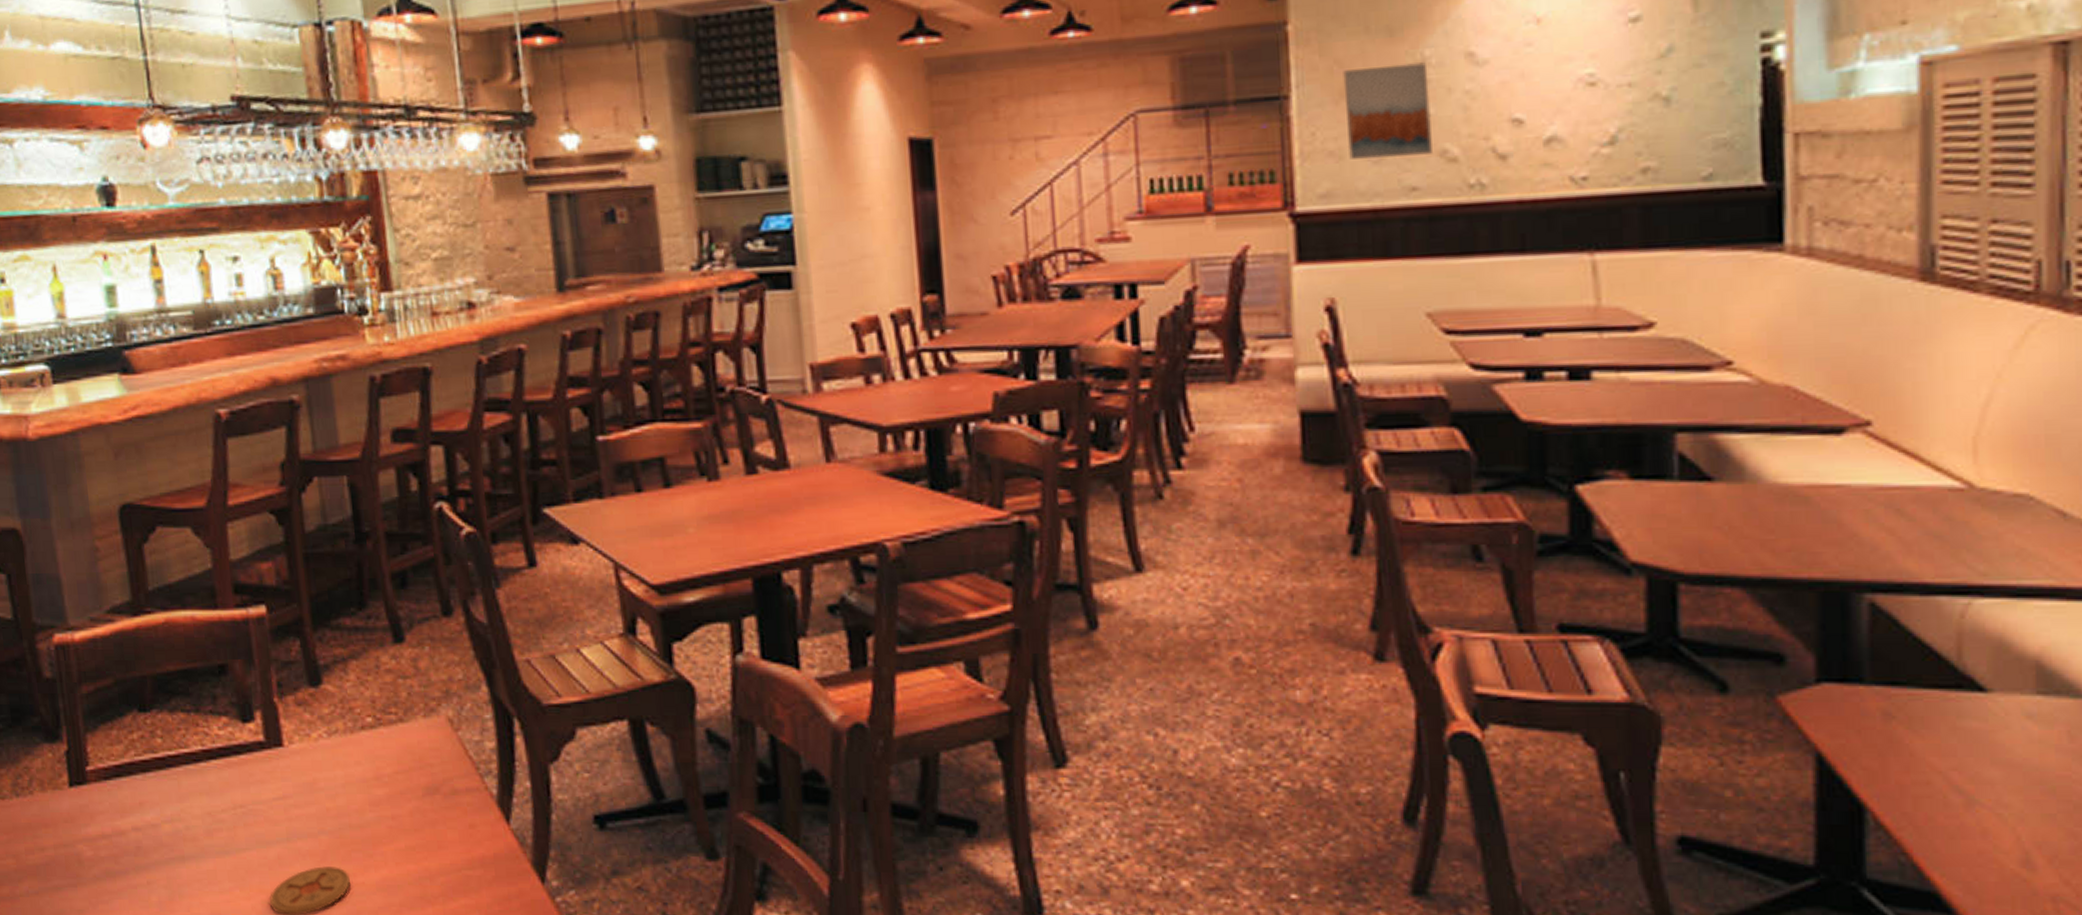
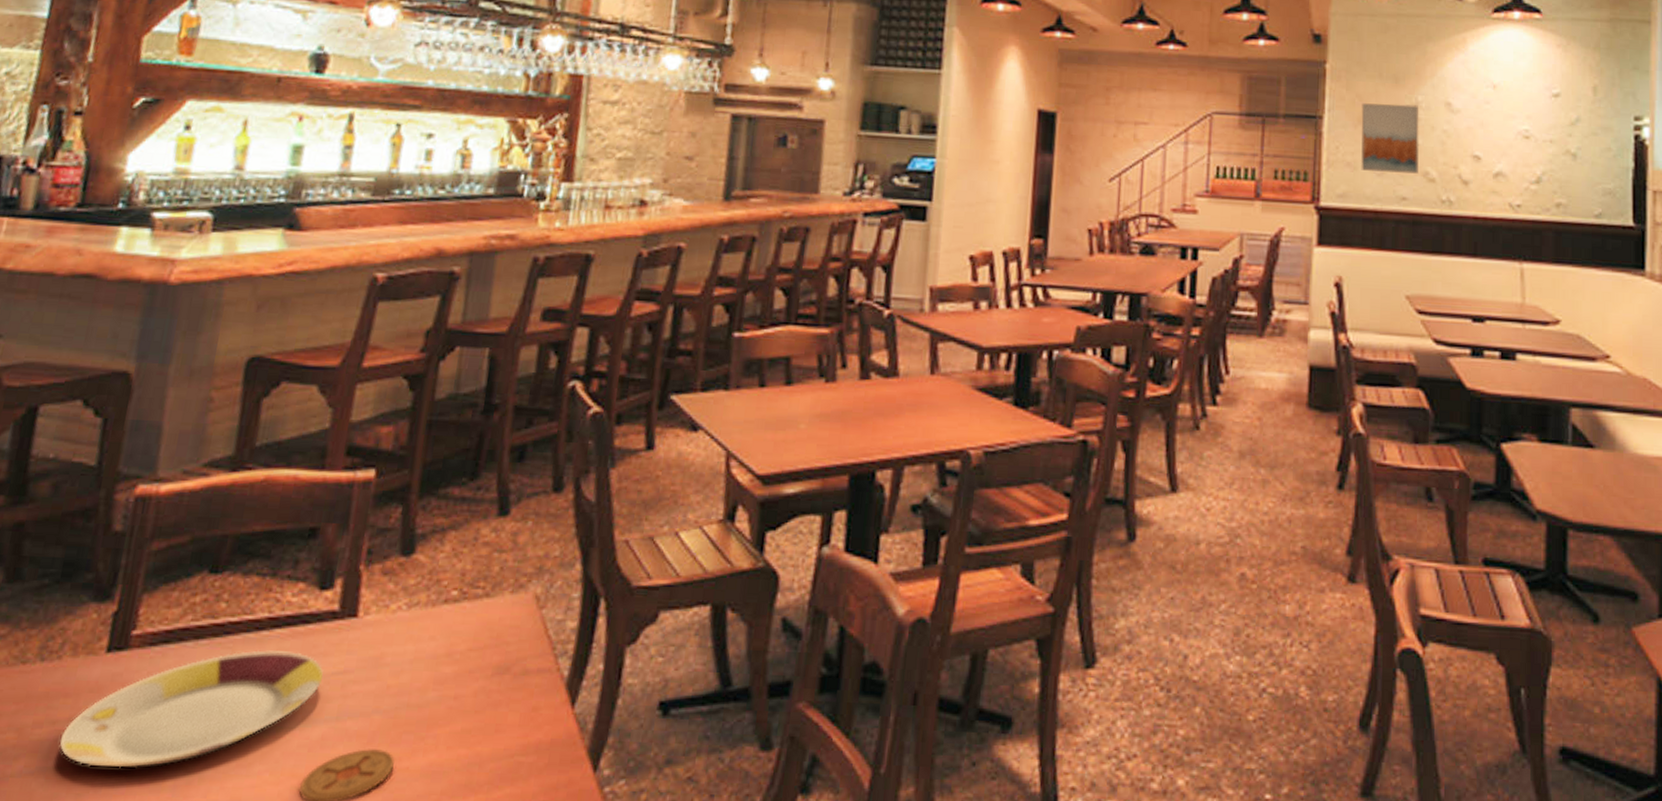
plate: none [52,780,265,888] -> present [59,650,323,769]

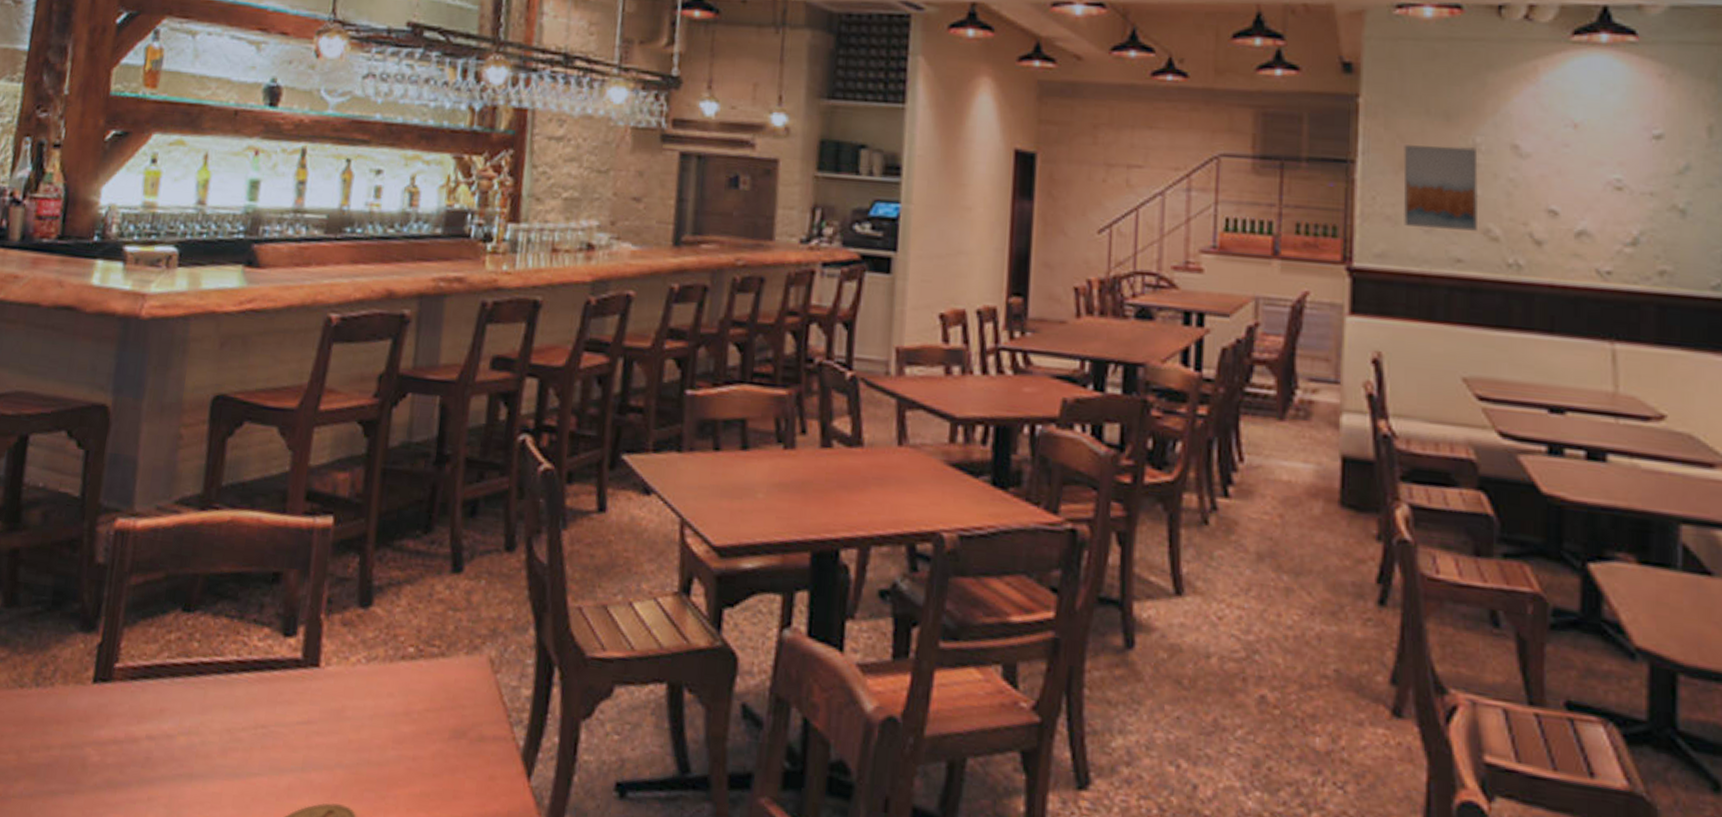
plate: present [59,650,323,769] -> none [54,693,289,801]

